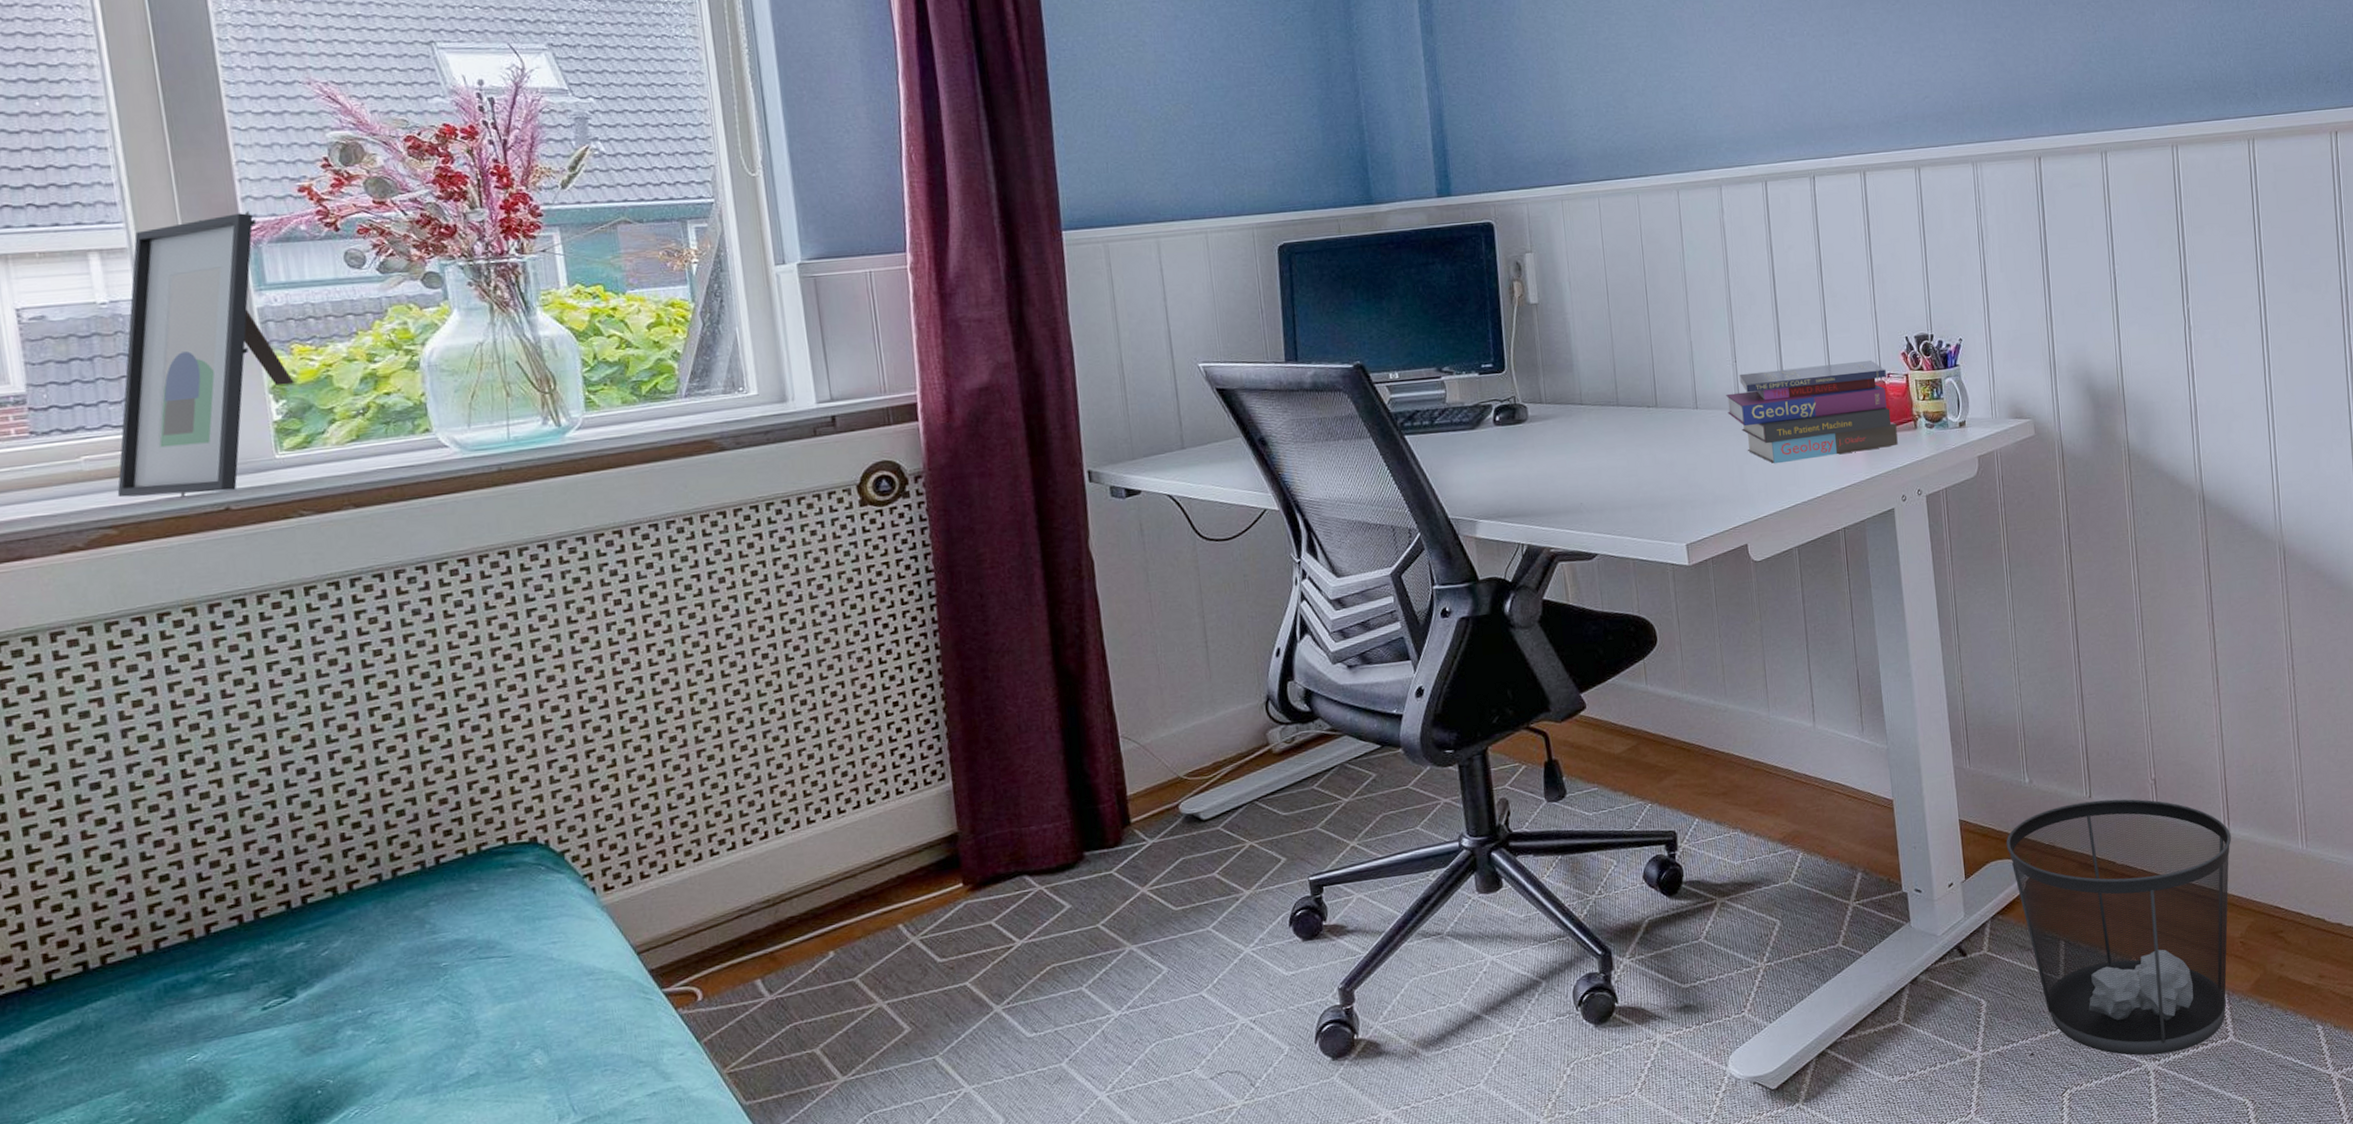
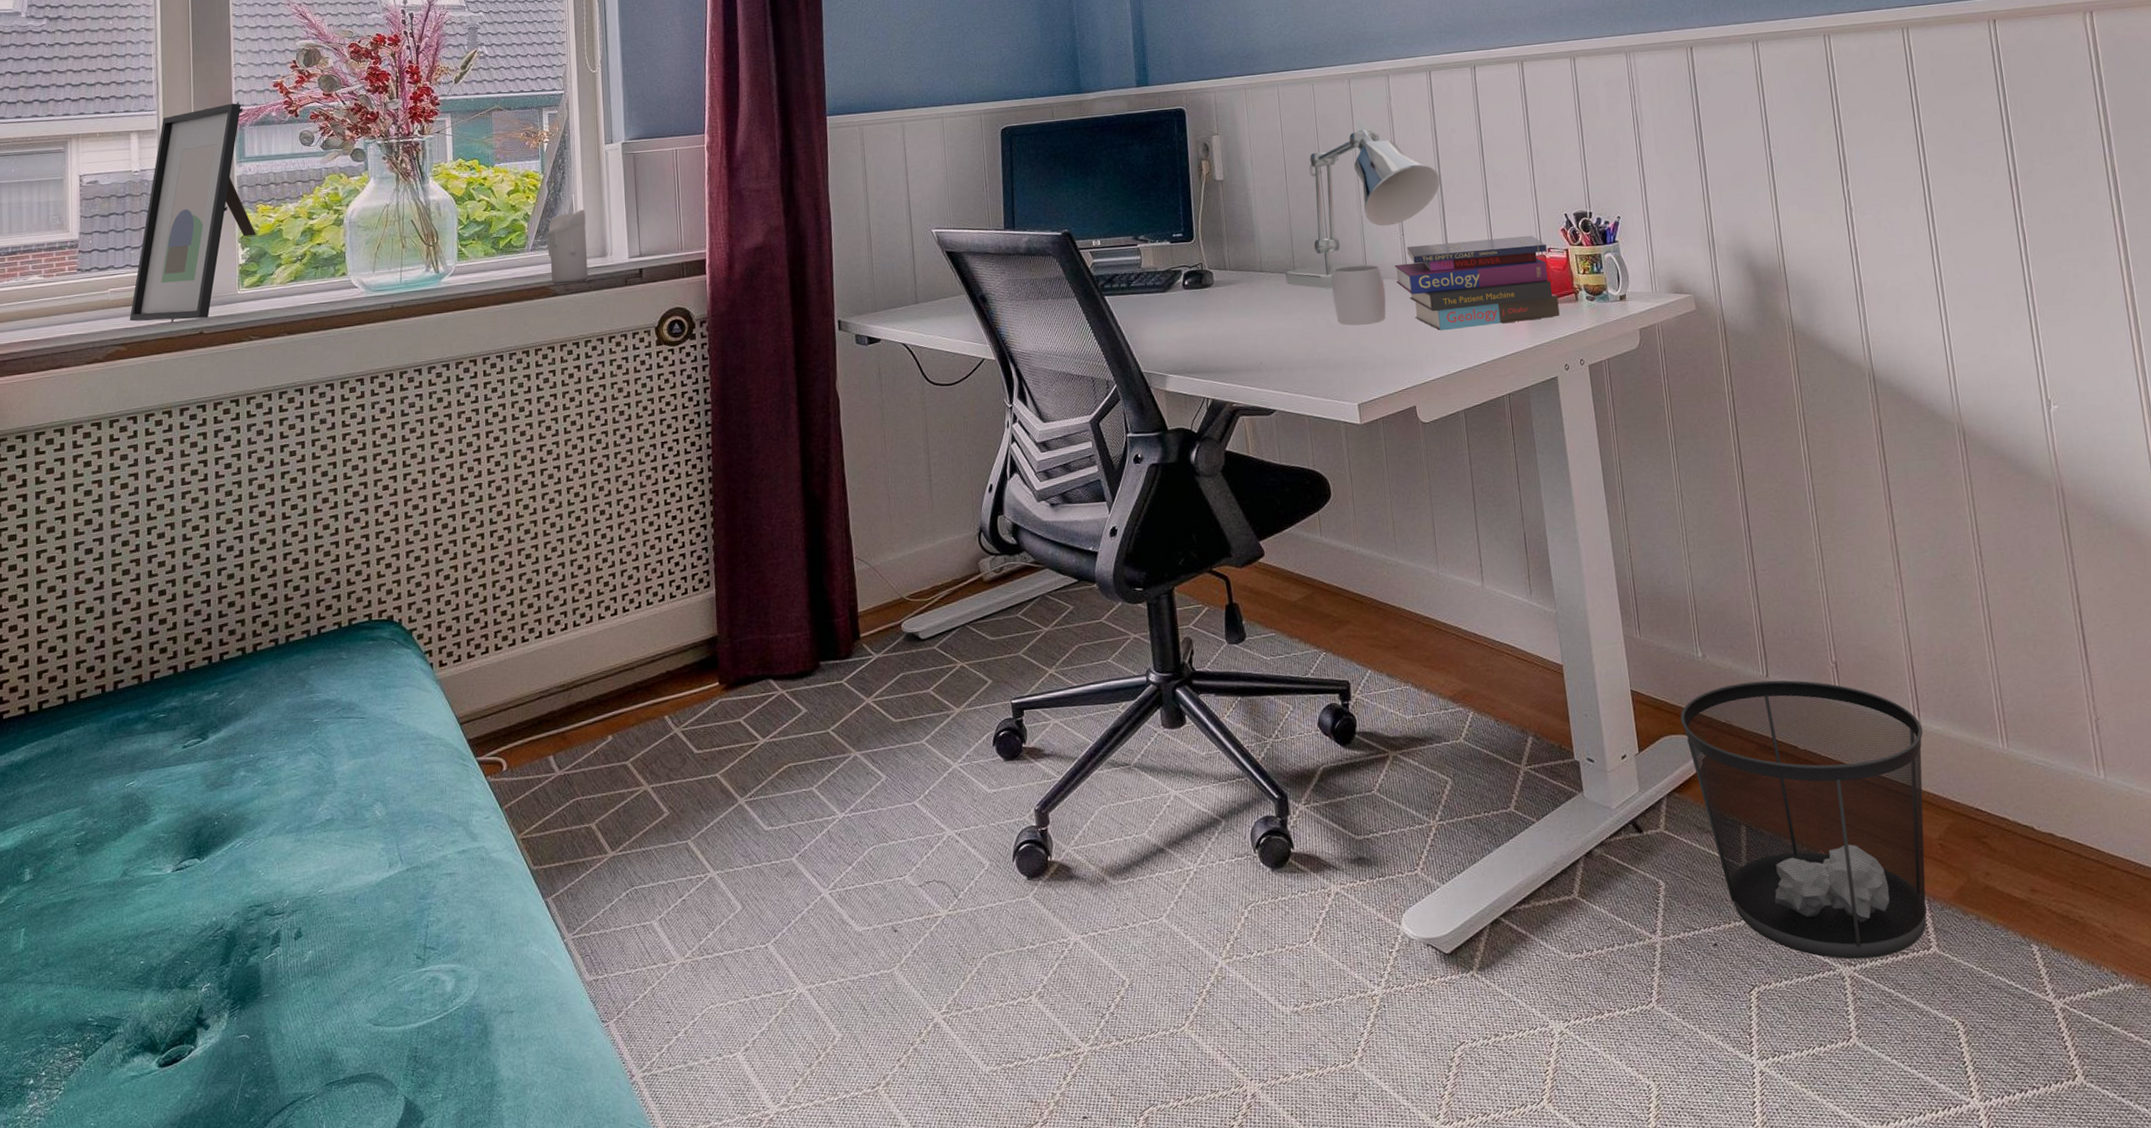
candle: none [703,345,765,436] -> present [546,209,588,284]
desk lamp: none [1607,245,1776,422] -> present [1285,129,1441,289]
mug: none [1658,394,1717,461] -> present [1331,264,1387,326]

